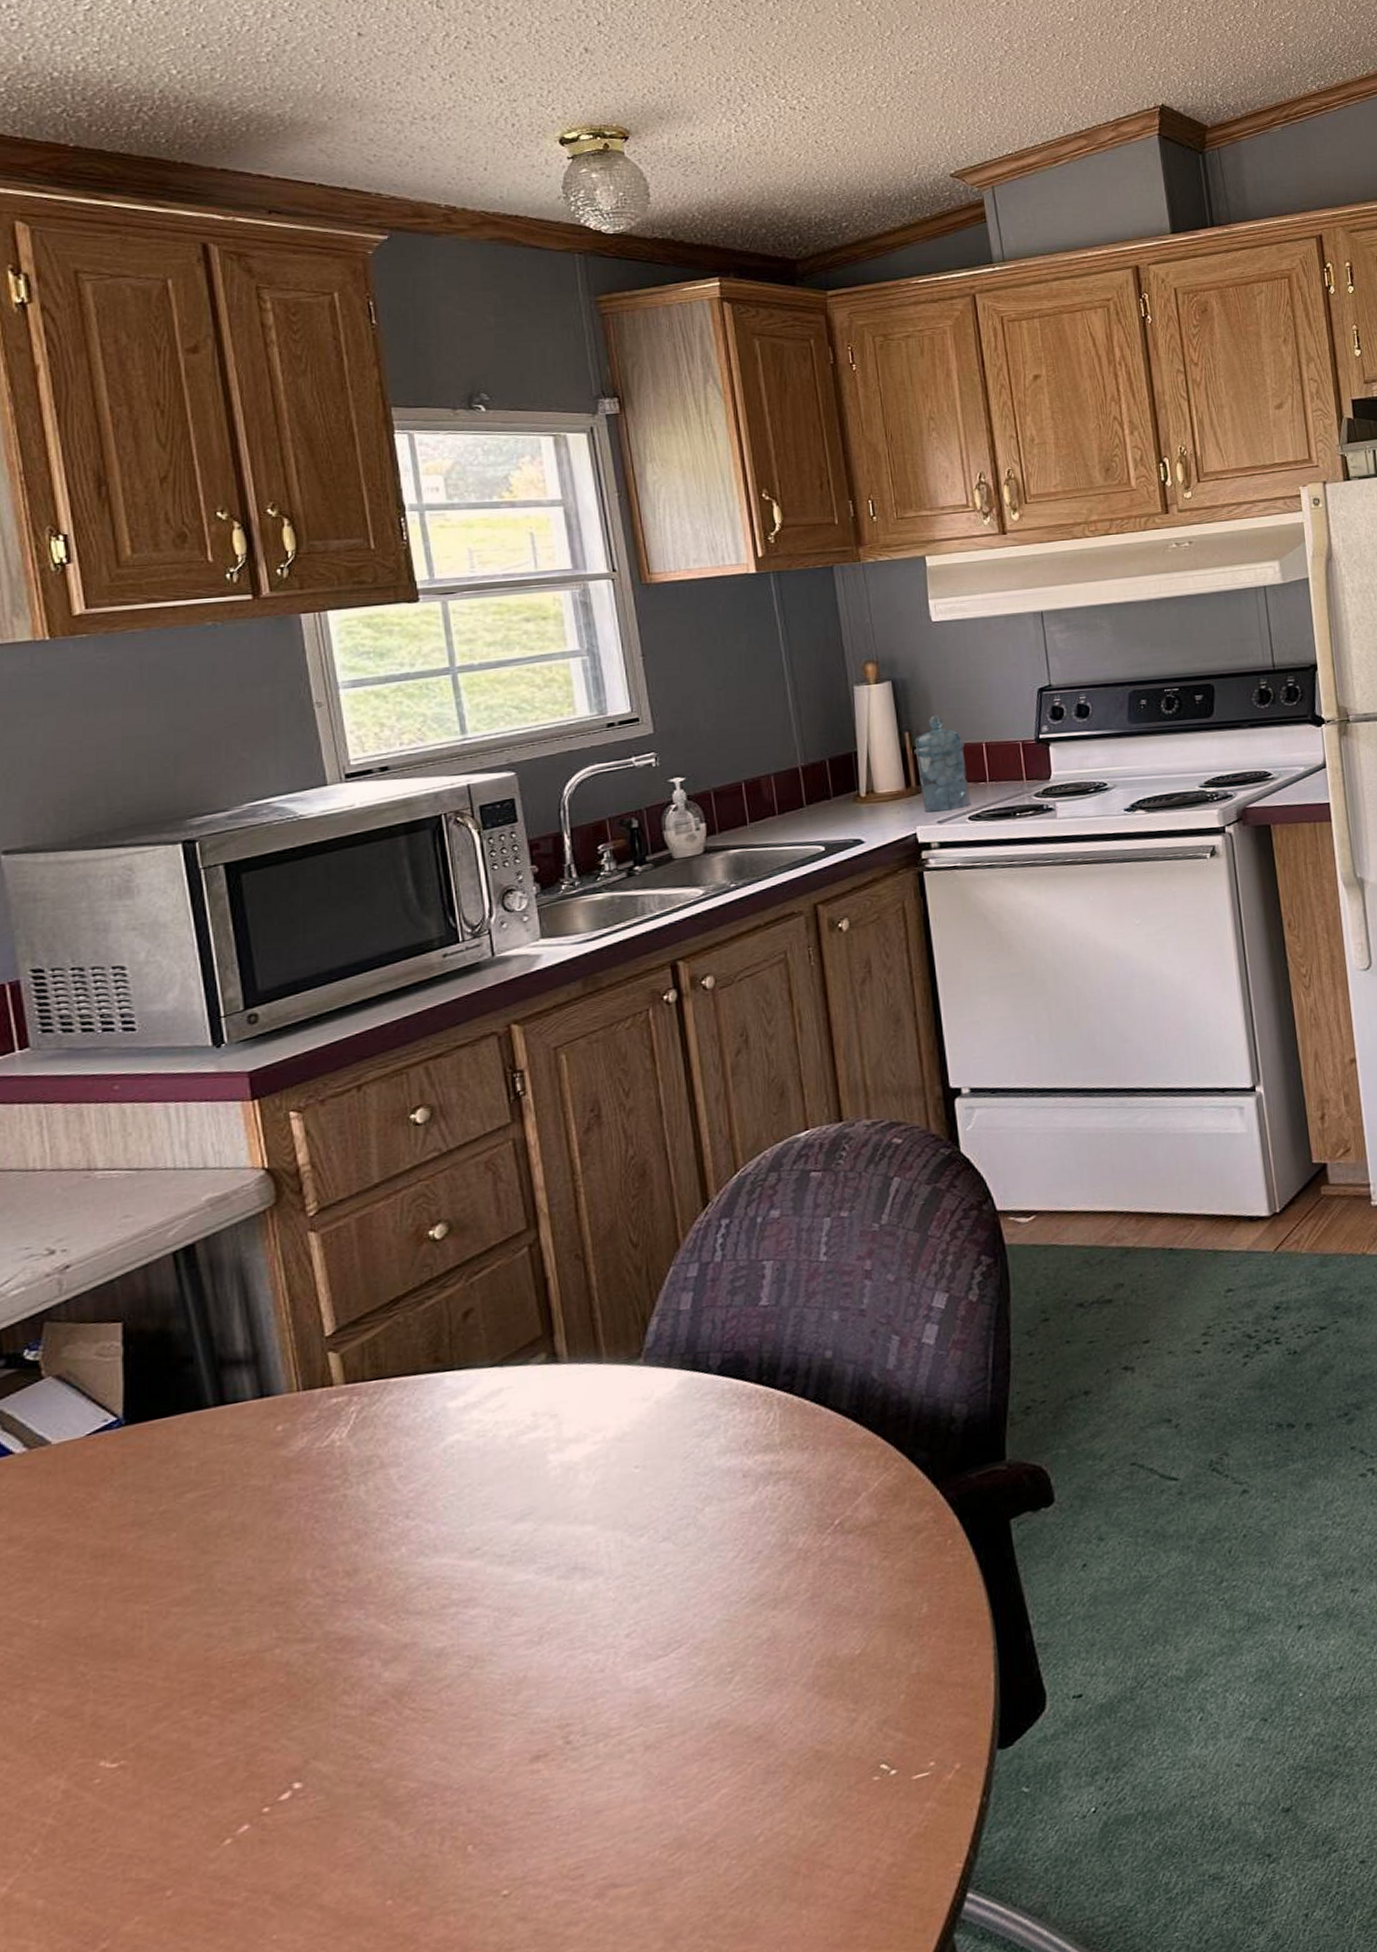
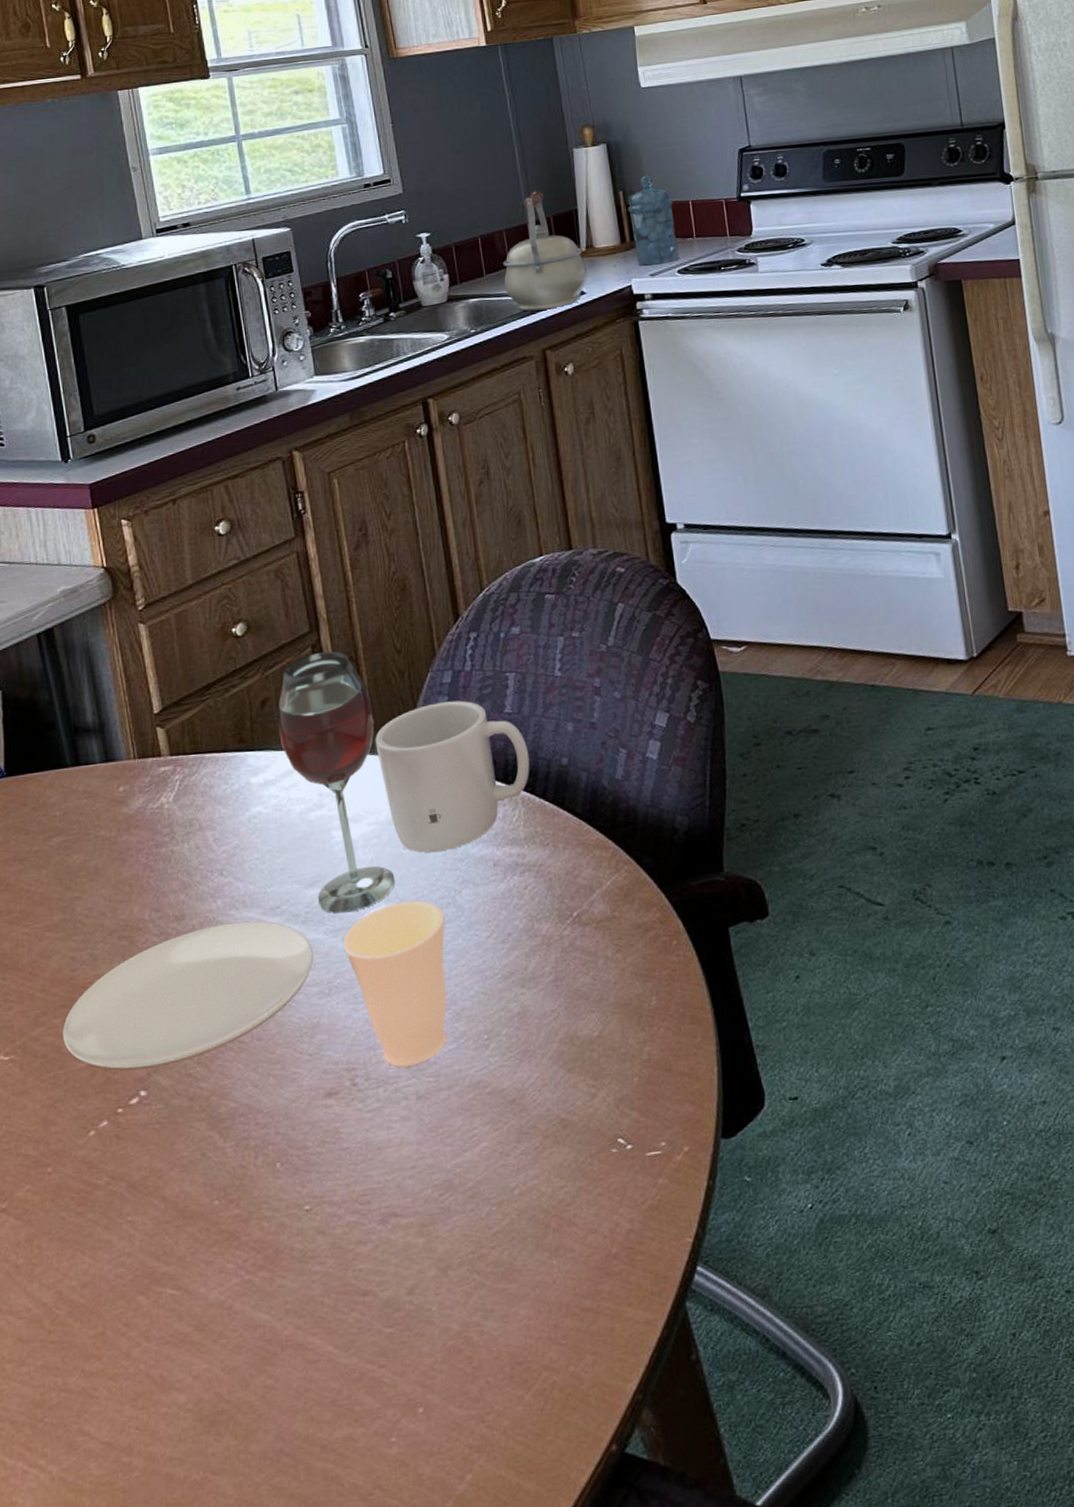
plate: none [193,1566,522,1764] -> present [63,921,314,1071]
wineglass: none [483,1249,624,1549] -> present [277,650,395,914]
cup: none [558,1523,684,1716] -> present [342,900,447,1067]
mug: none [604,1295,788,1470] -> present [375,700,530,853]
kettle: none [769,731,868,863] -> present [502,190,588,312]

